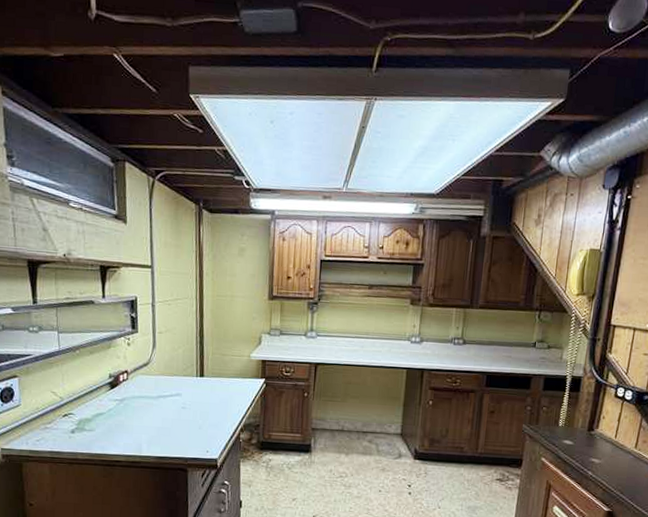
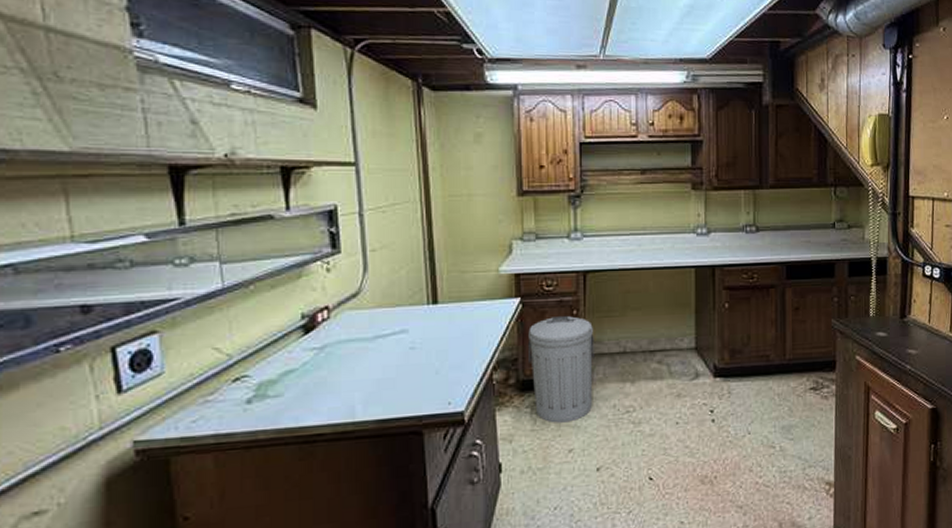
trash can: none [267,396,320,478] -> present [527,315,594,423]

